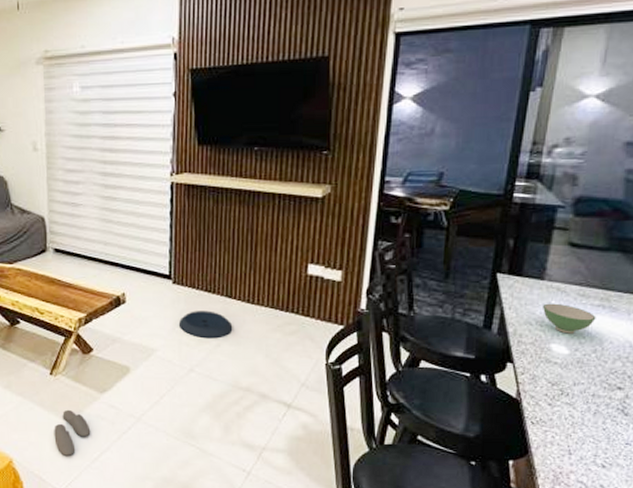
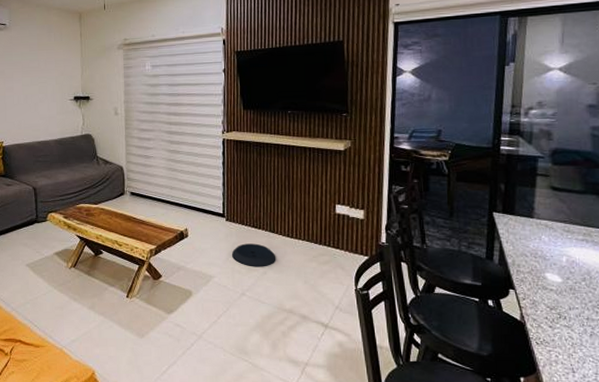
slippers: present [54,409,91,456] -> none [129,327,160,369]
bowl: present [542,303,596,334] -> none [534,238,582,264]

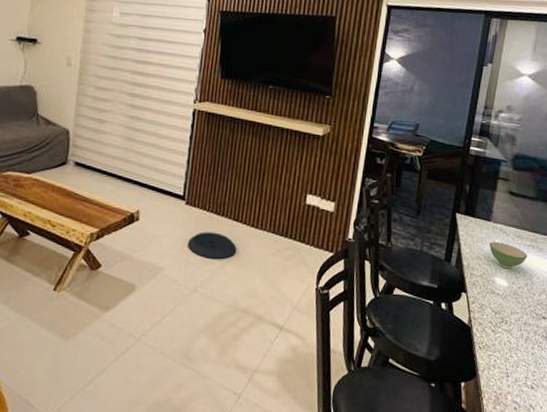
bowl: none [534,238,582,264] -> present [489,241,528,269]

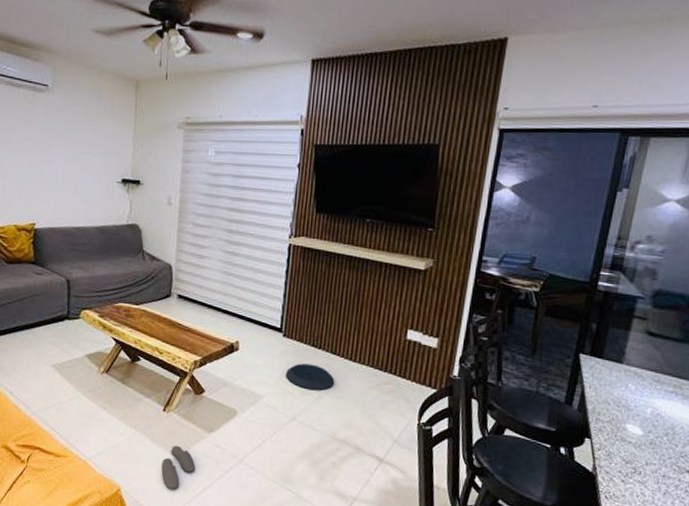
slippers: none [49,328,89,378] -> present [161,445,196,489]
bowl: present [489,241,528,269] -> none [619,385,669,416]

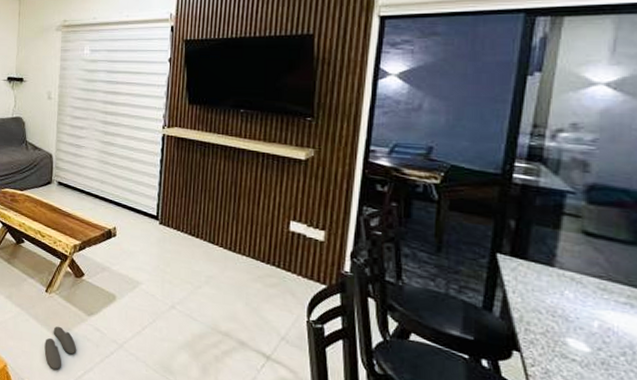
robot vacuum: present [286,363,334,391] -> none [164,251,213,280]

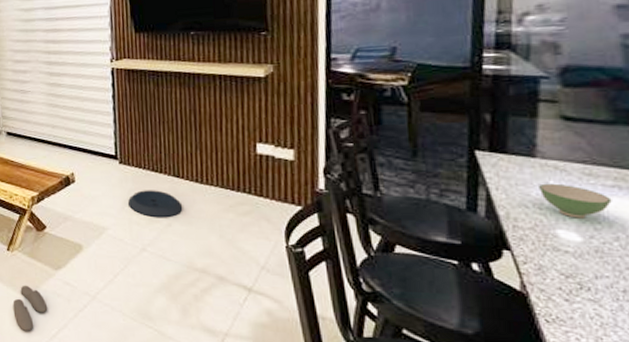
robot vacuum: none [164,251,213,280] -> present [128,190,182,218]
bowl: none [553,292,623,331] -> present [537,183,612,218]

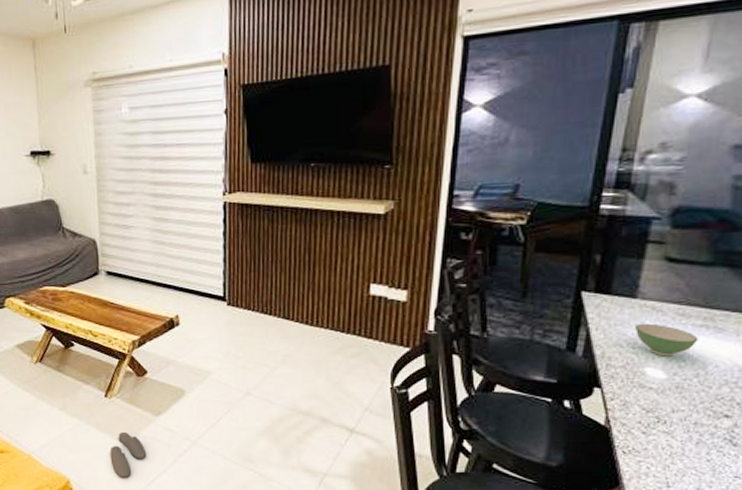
robot vacuum: present [128,190,182,218] -> none [235,333,290,361]

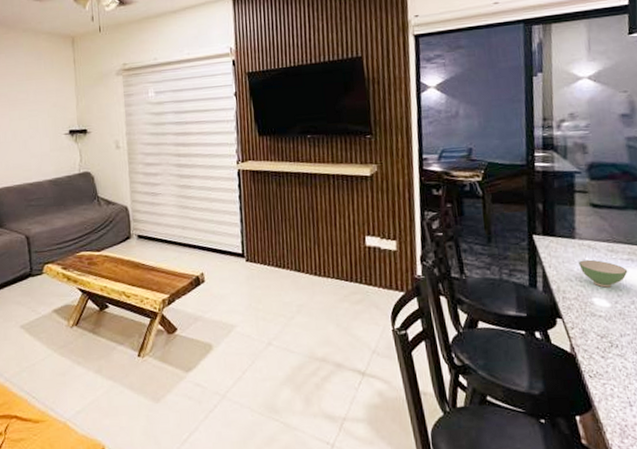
slippers: present [110,431,147,477] -> none [143,390,179,439]

